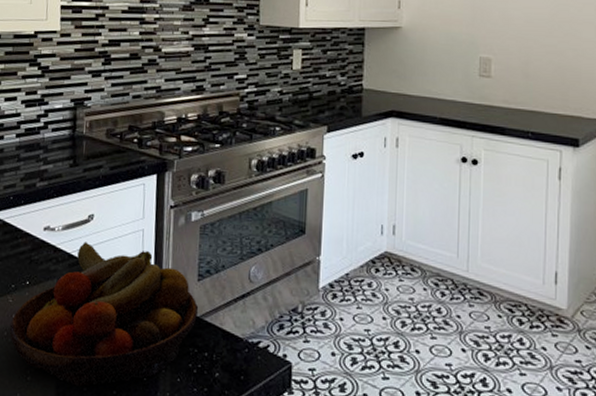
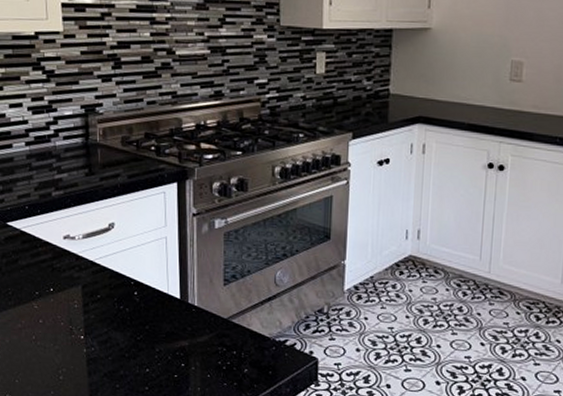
fruit bowl: present [9,241,199,387] -> none [37,249,226,384]

